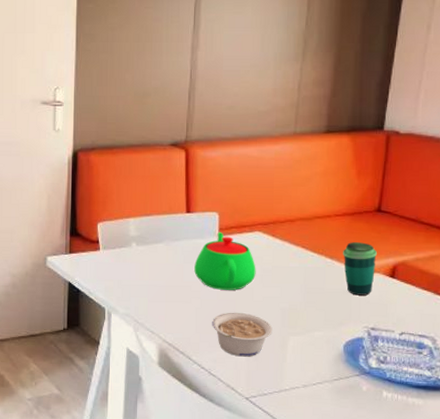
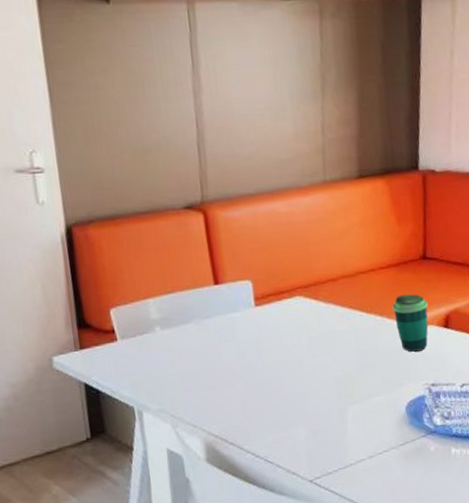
teapot: present [194,232,256,290] -> none [232,301,303,367]
legume: present [212,312,273,357] -> none [260,388,329,437]

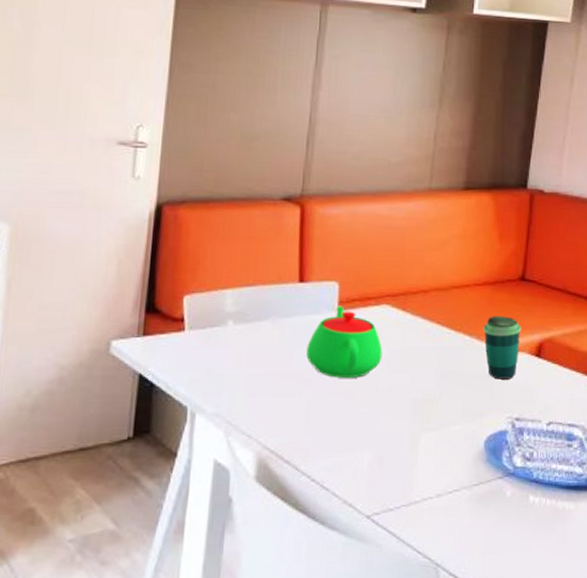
teapot: none [232,301,303,367] -> present [306,305,383,378]

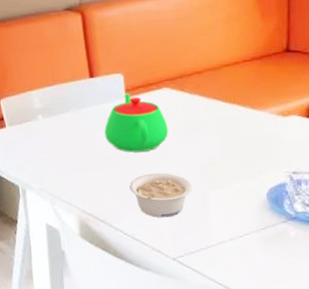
legume: none [326,405,401,463] -> present [129,172,192,218]
cup: present [483,316,521,379] -> none [255,85,291,141]

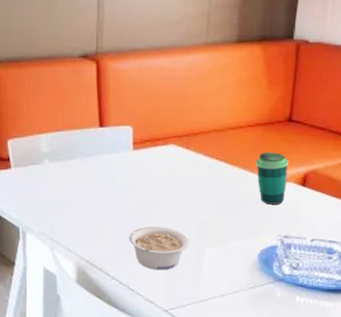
teapot: present [104,93,169,153] -> none [109,146,172,204]
cup: none [255,85,291,141] -> present [256,152,289,205]

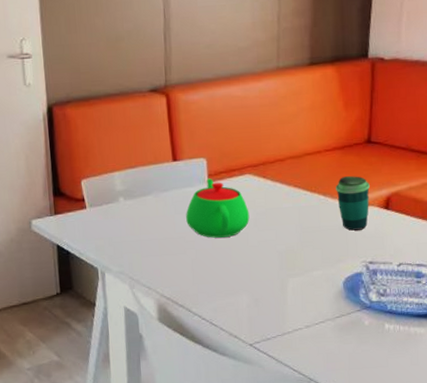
teapot: none [109,146,172,204] -> present [186,178,250,238]
legume: present [129,226,189,270] -> none [209,259,271,304]

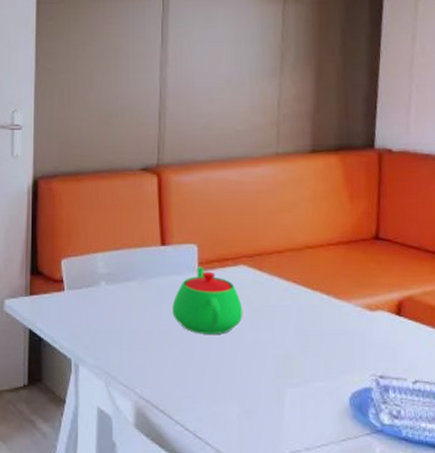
cup: present [336,176,370,231] -> none [340,275,379,337]

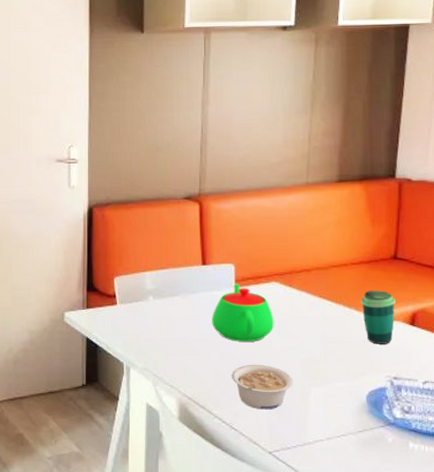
legume: none [195,360,266,415] -> present [231,364,293,410]
cup: none [340,275,379,337] -> present [361,290,395,344]

